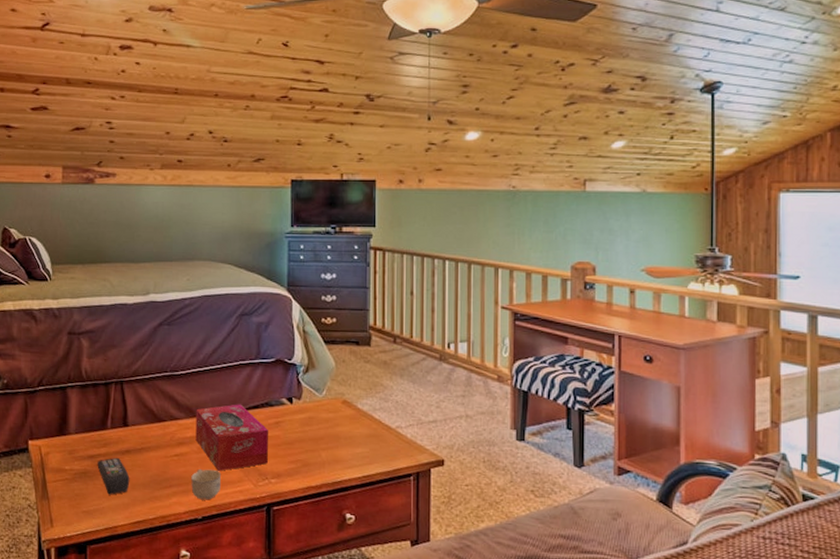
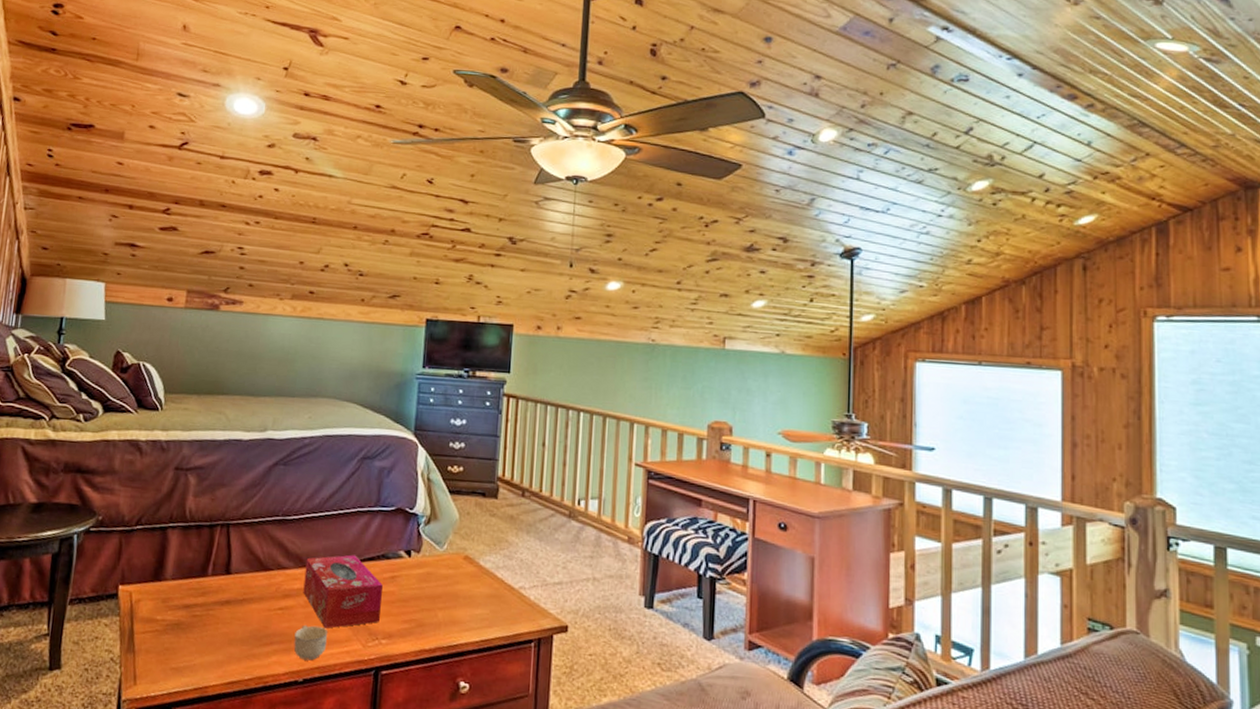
remote control: present [97,457,130,495] -> none [192,608,228,651]

